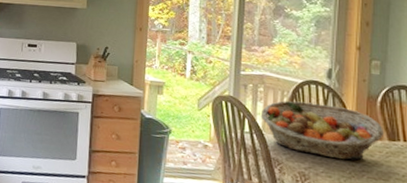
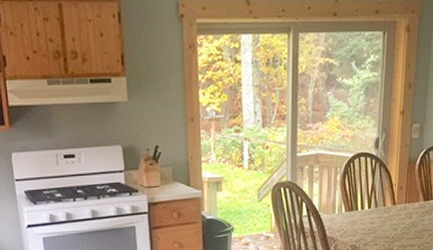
fruit basket: present [260,100,383,161] -> none [316,175,420,227]

